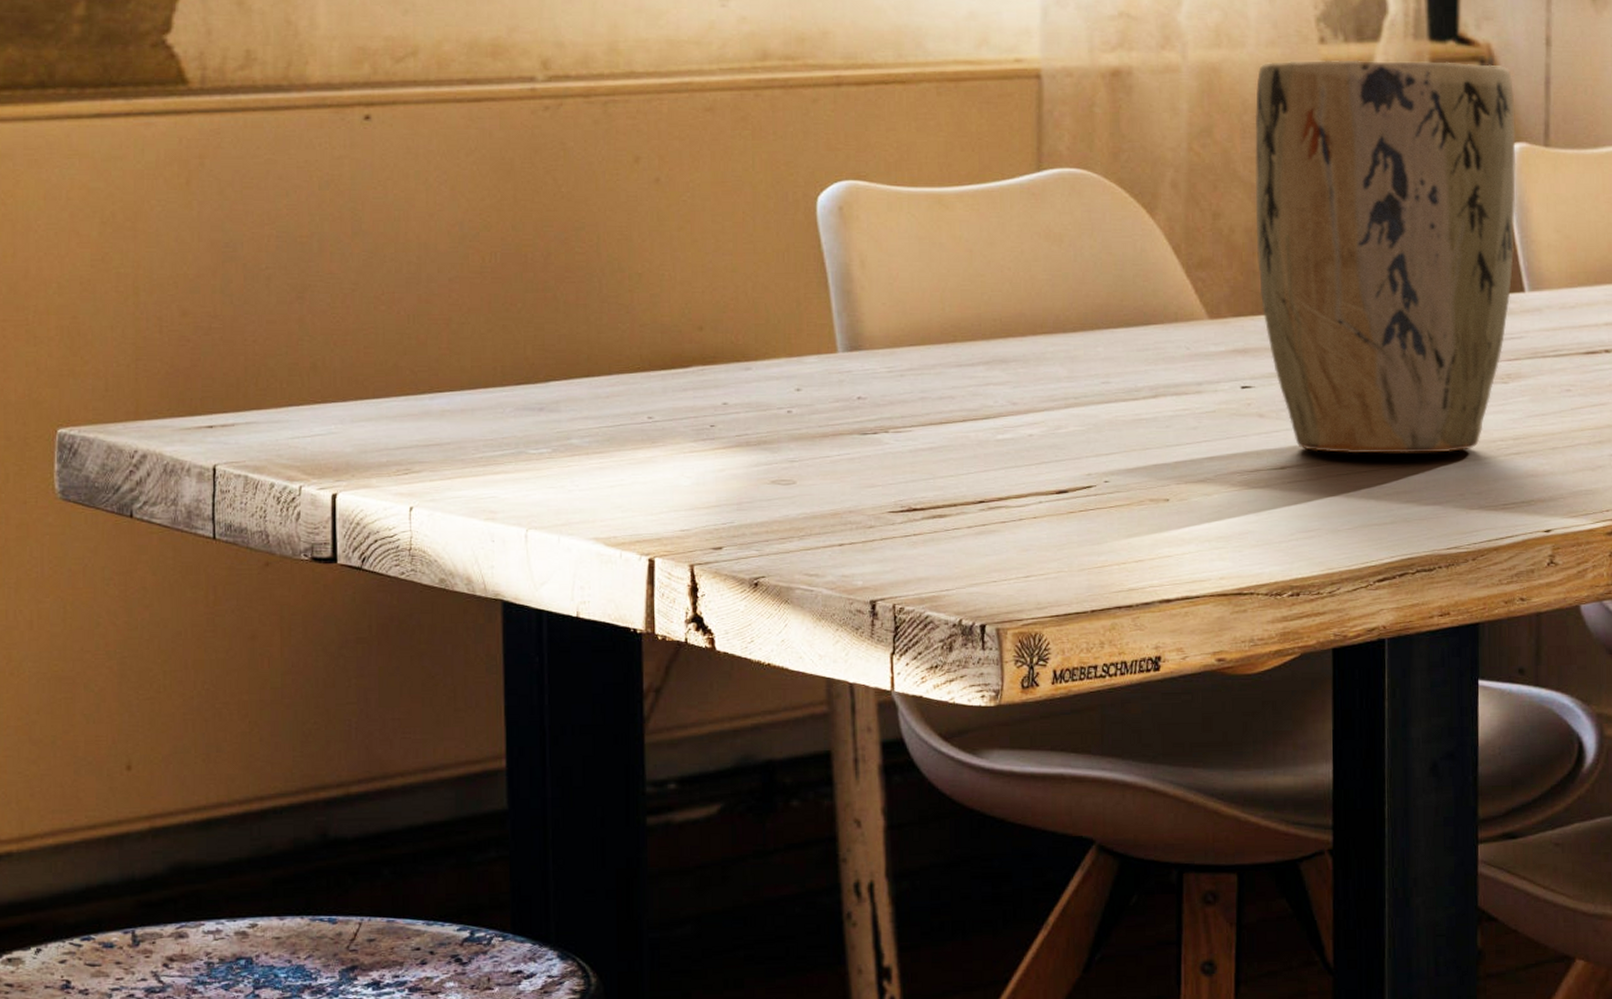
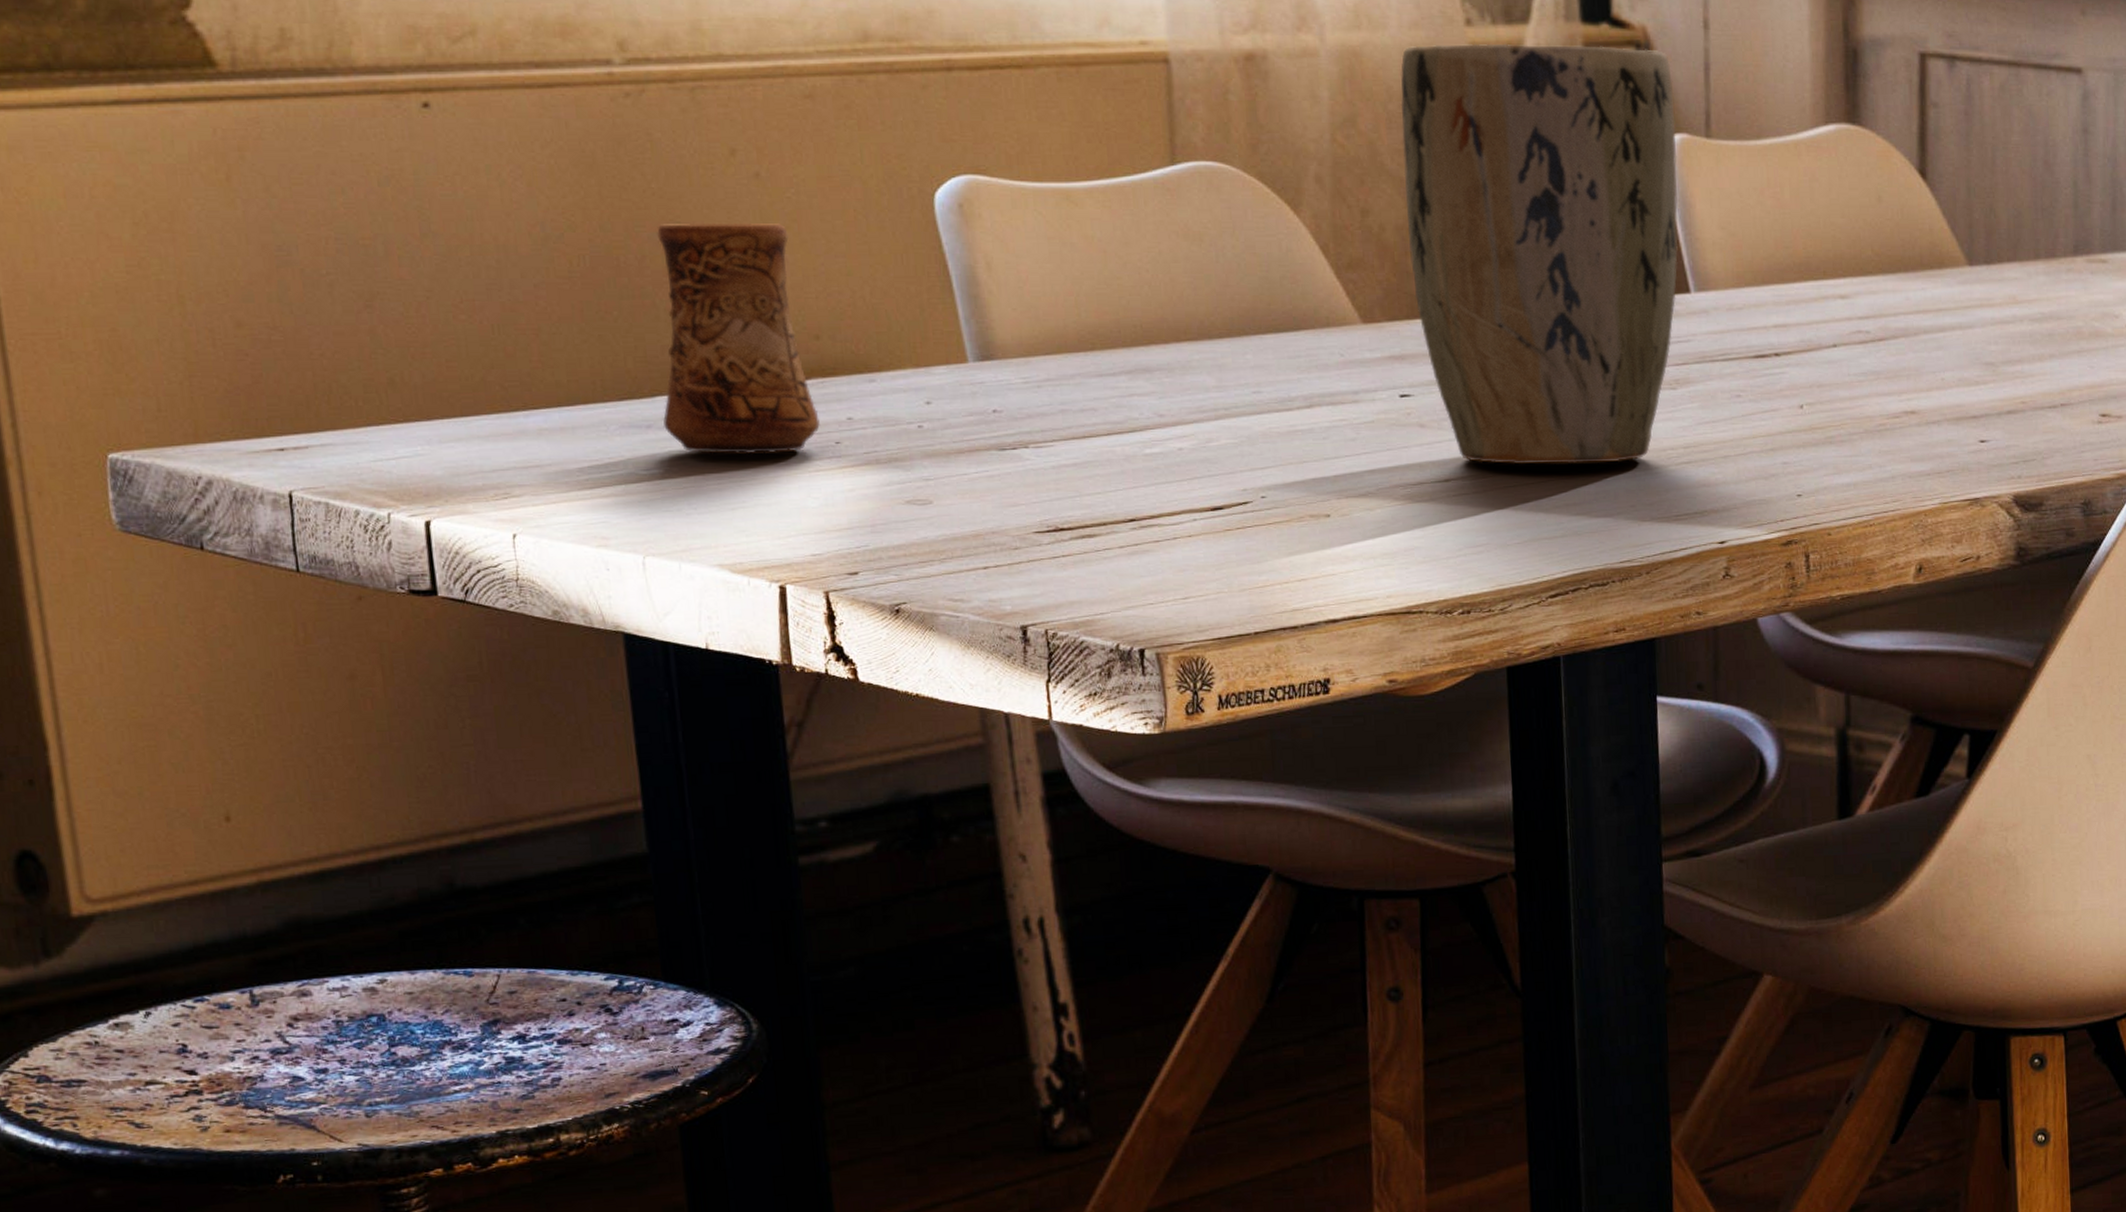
cup: none [554,223,697,436] -> present [657,222,820,455]

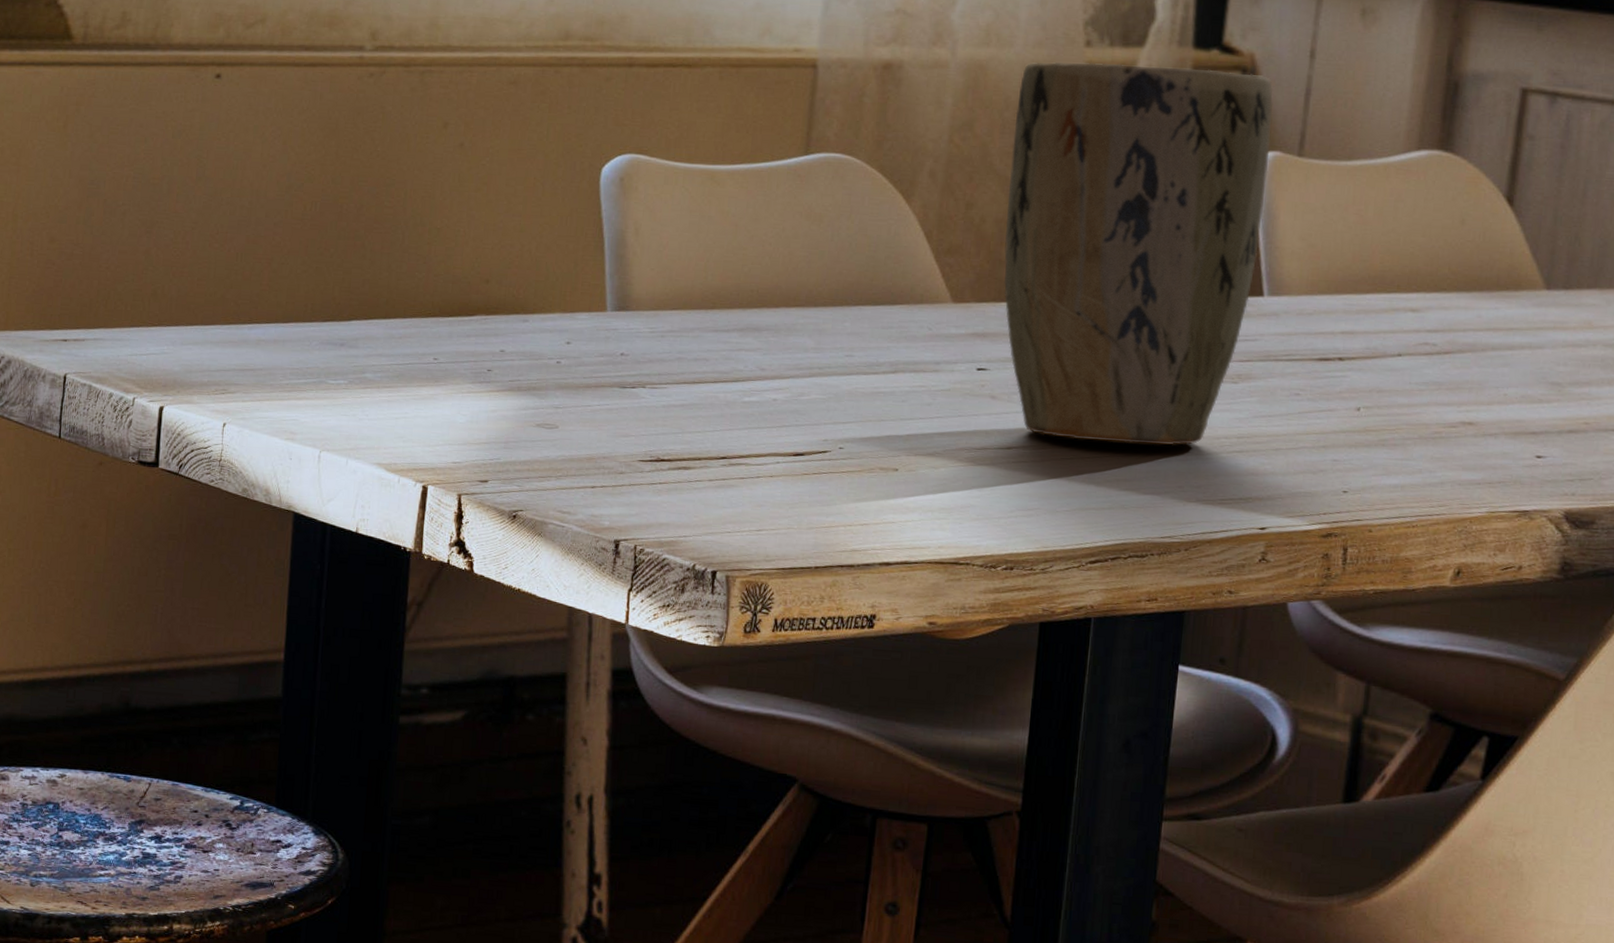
cup: present [657,222,820,455] -> none [353,180,478,375]

